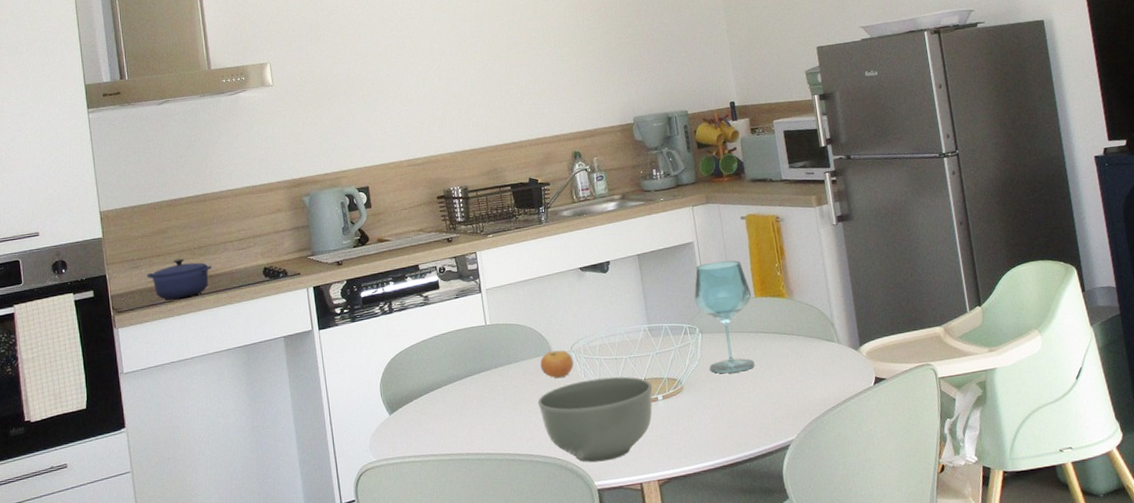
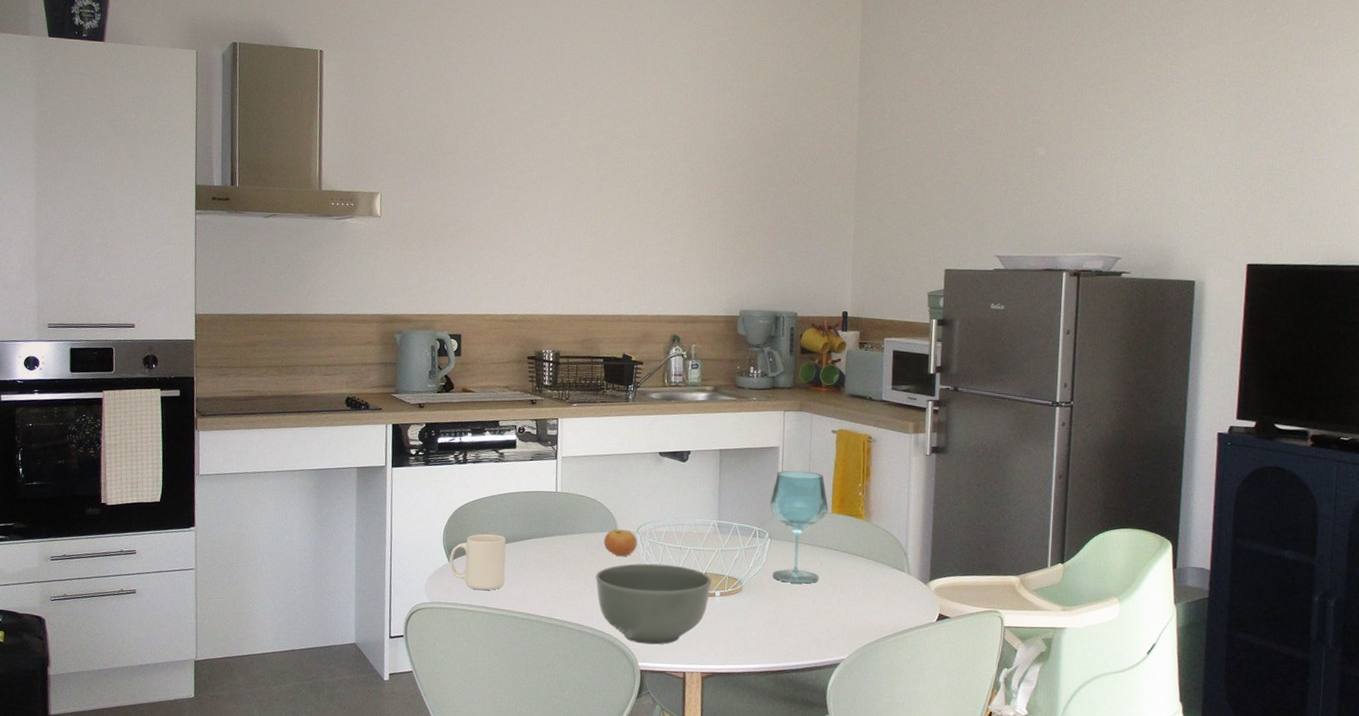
cooking pot: present [147,258,212,300] -> none [233,373,297,413]
mug: none [390,378,449,439] -> present [449,533,507,591]

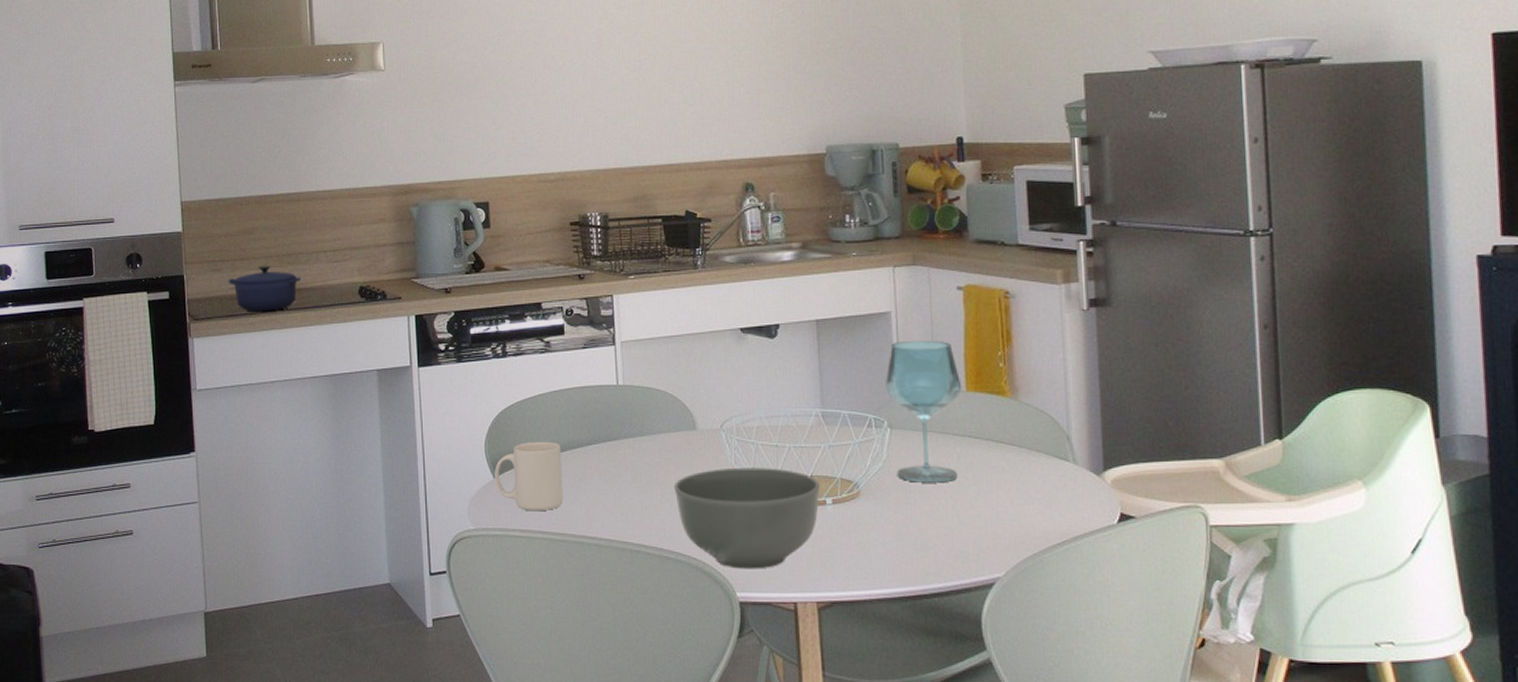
cooking pot: none [233,373,297,413] -> present [228,265,302,312]
fruit: present [604,529,637,556] -> none [681,427,723,460]

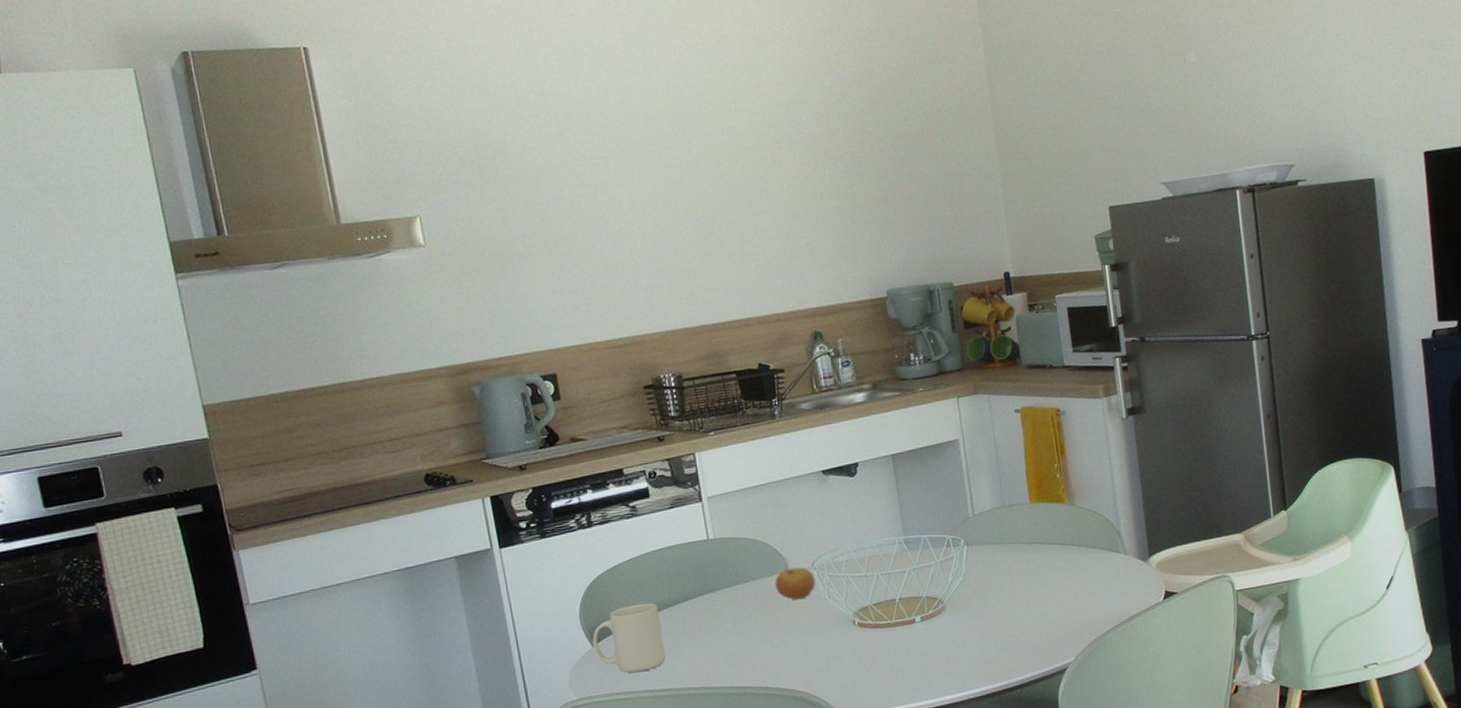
cooking pot: present [228,265,302,312] -> none [271,463,358,515]
bowl: present [673,467,820,569] -> none [772,596,909,694]
fruit: none [681,427,723,460] -> present [775,567,816,600]
wine glass: present [885,340,962,483] -> none [958,460,1029,591]

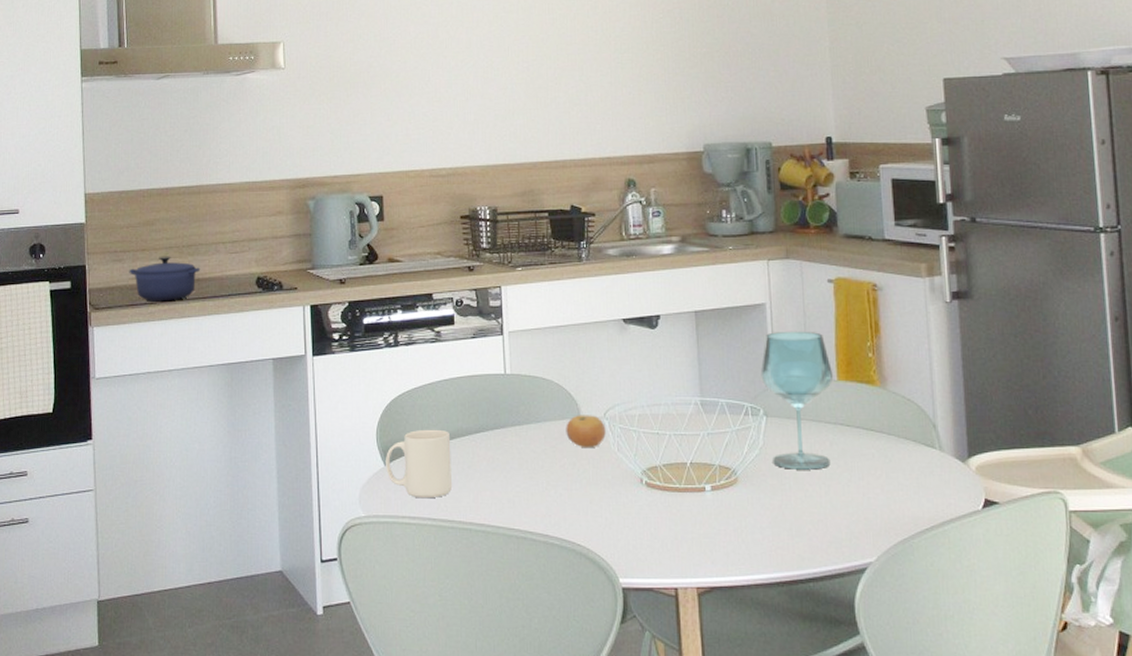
cooking pot: none [271,463,358,515] -> present [129,256,201,302]
wine glass: none [958,460,1029,591] -> present [760,331,834,470]

